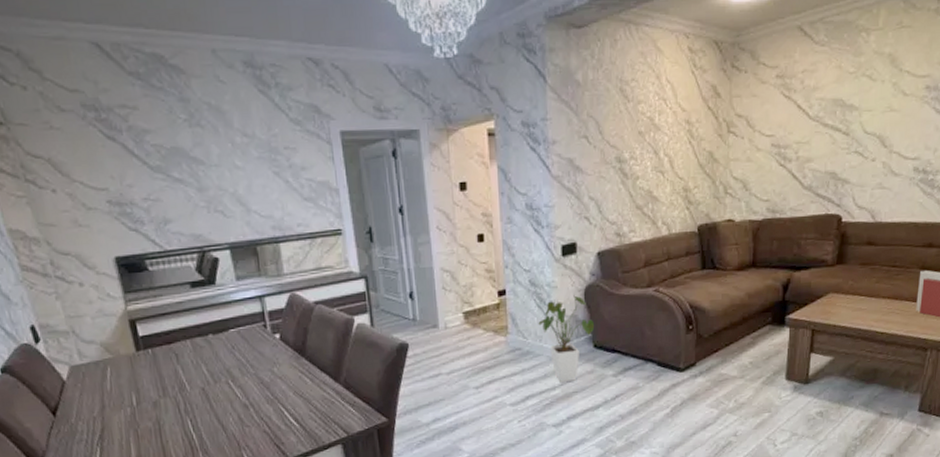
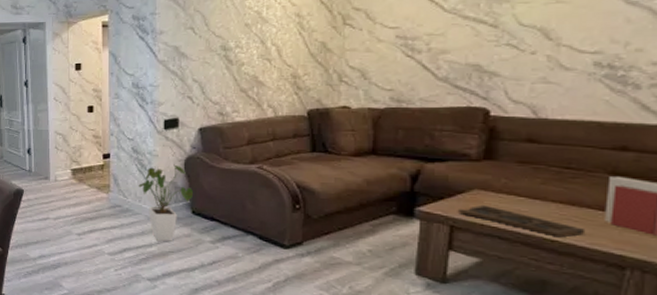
decorative tray: none [817,306,904,330] -> present [457,204,586,238]

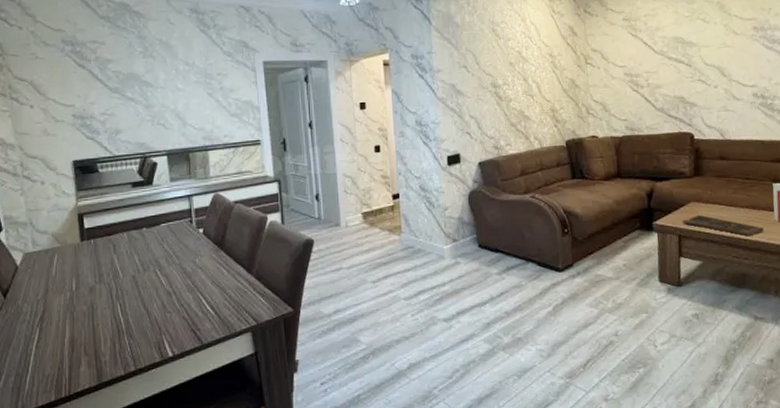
house plant: present [138,164,194,242] -> none [428,200,479,280]

